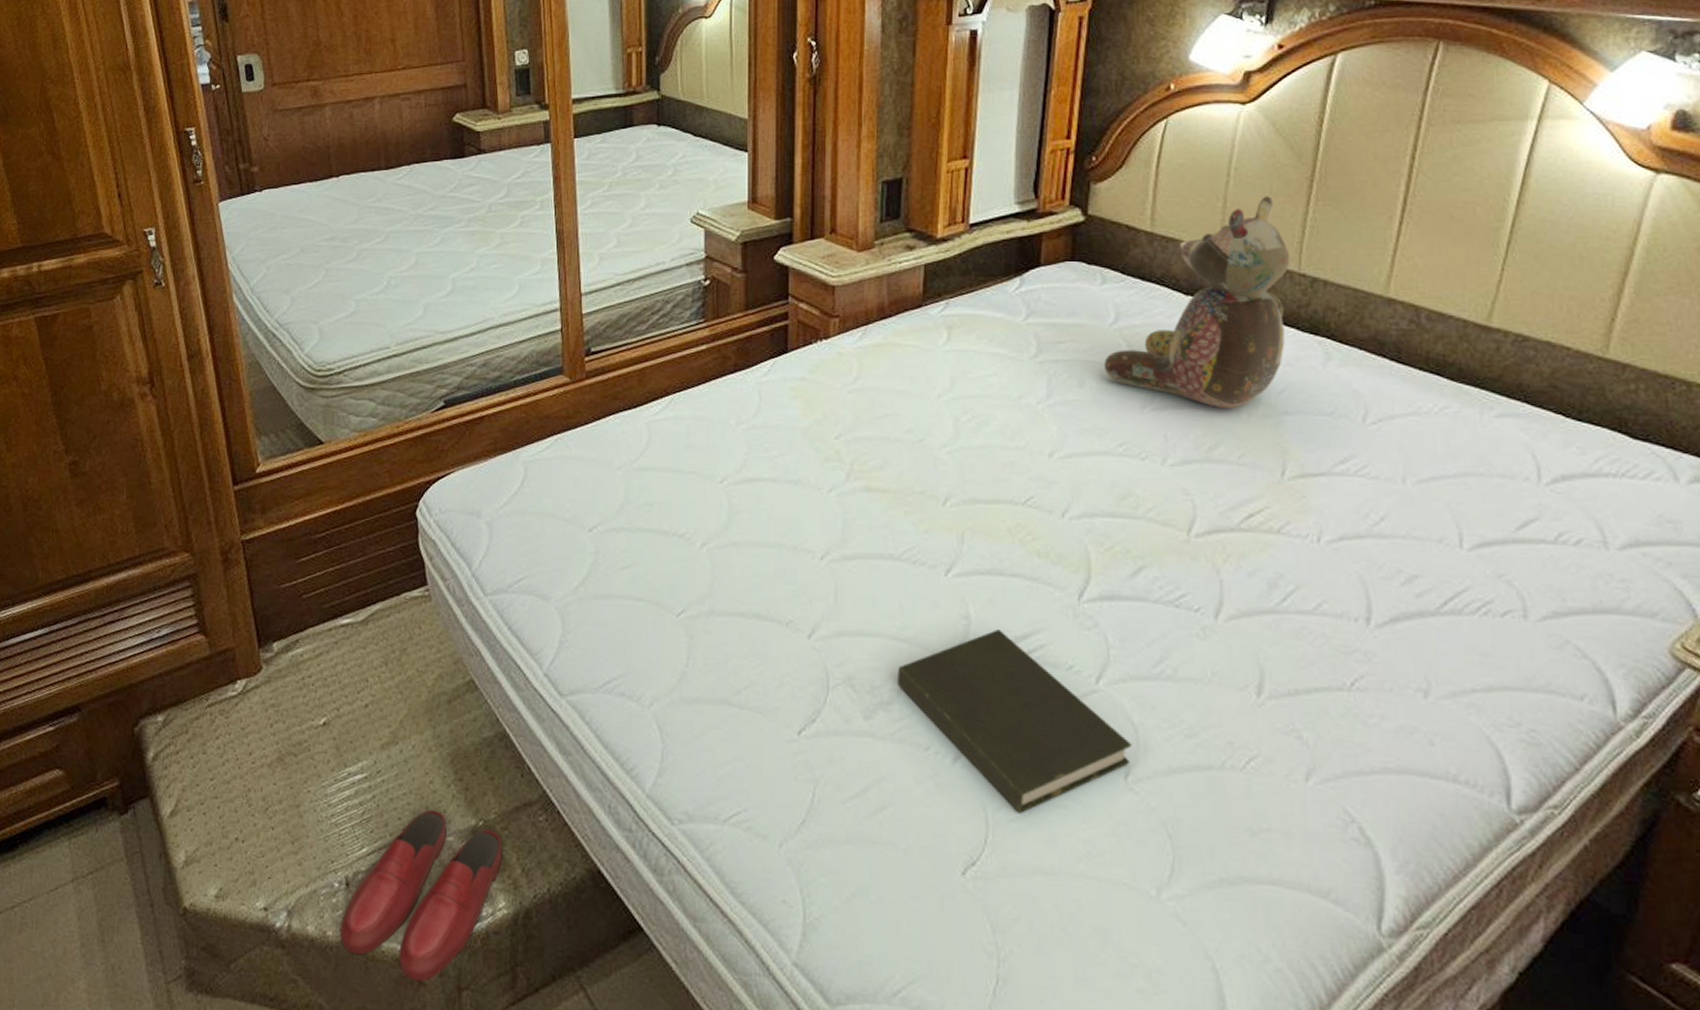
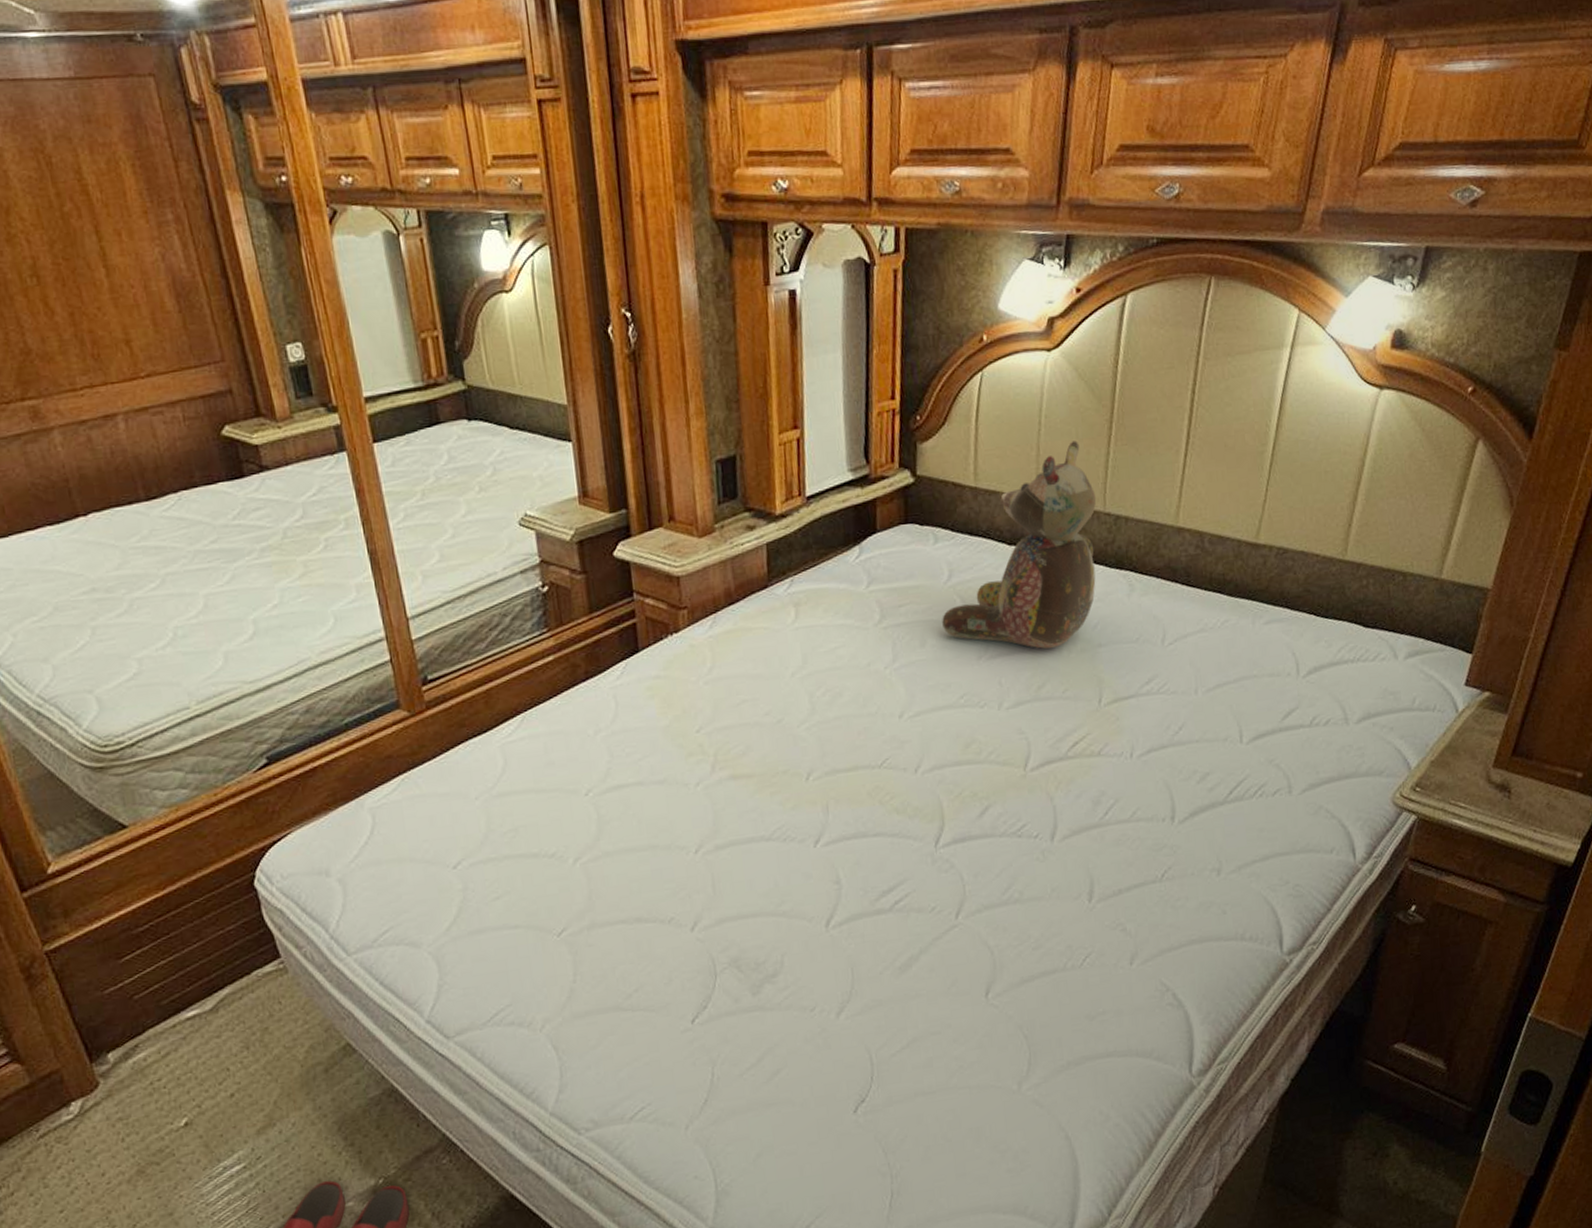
book: present [897,629,1132,814] -> none [779,887,990,1048]

